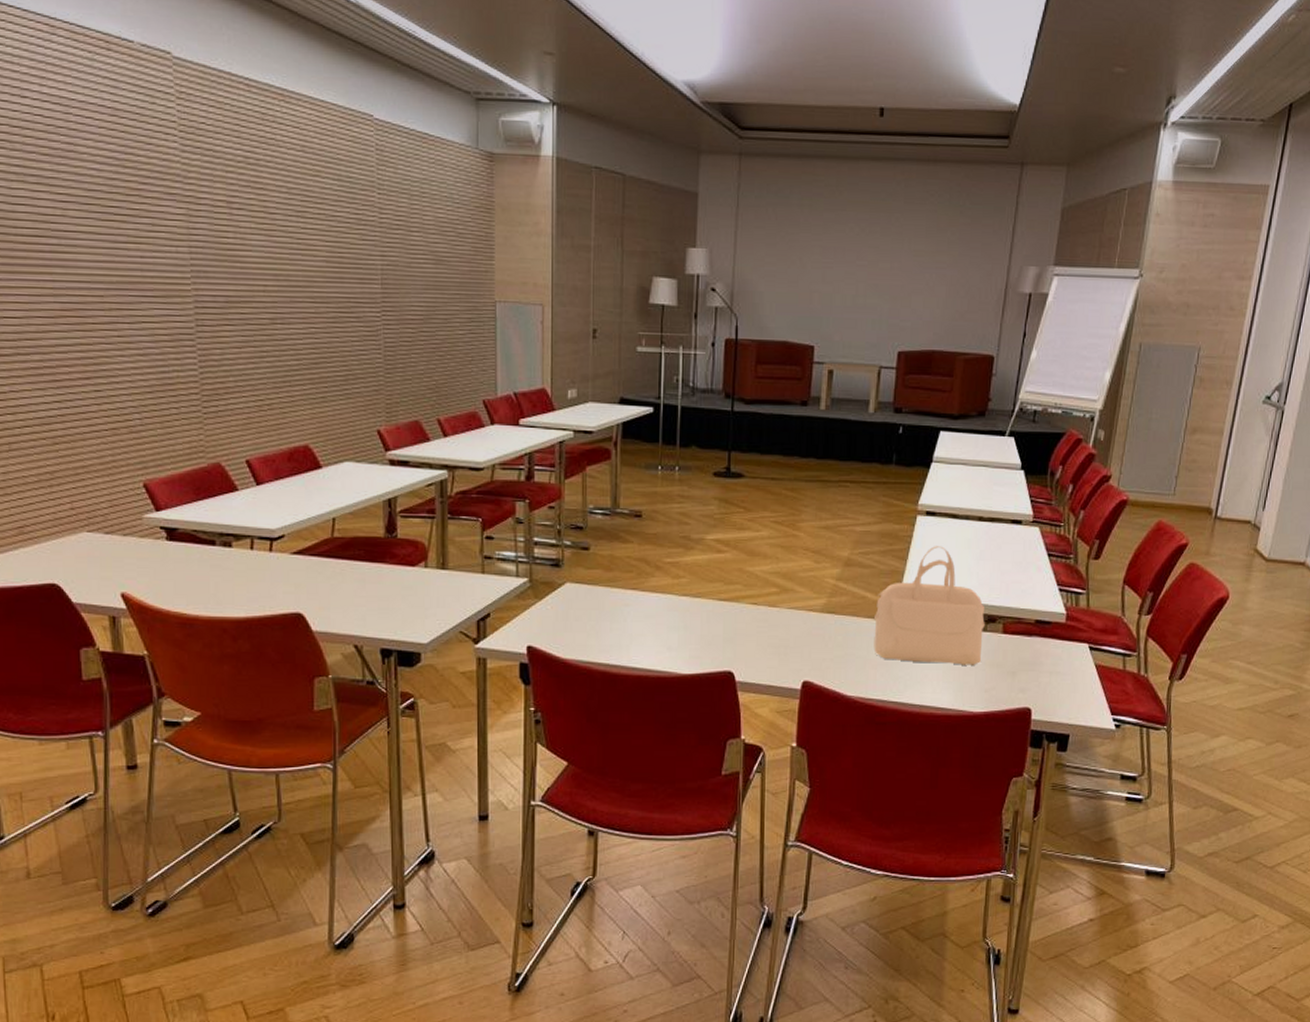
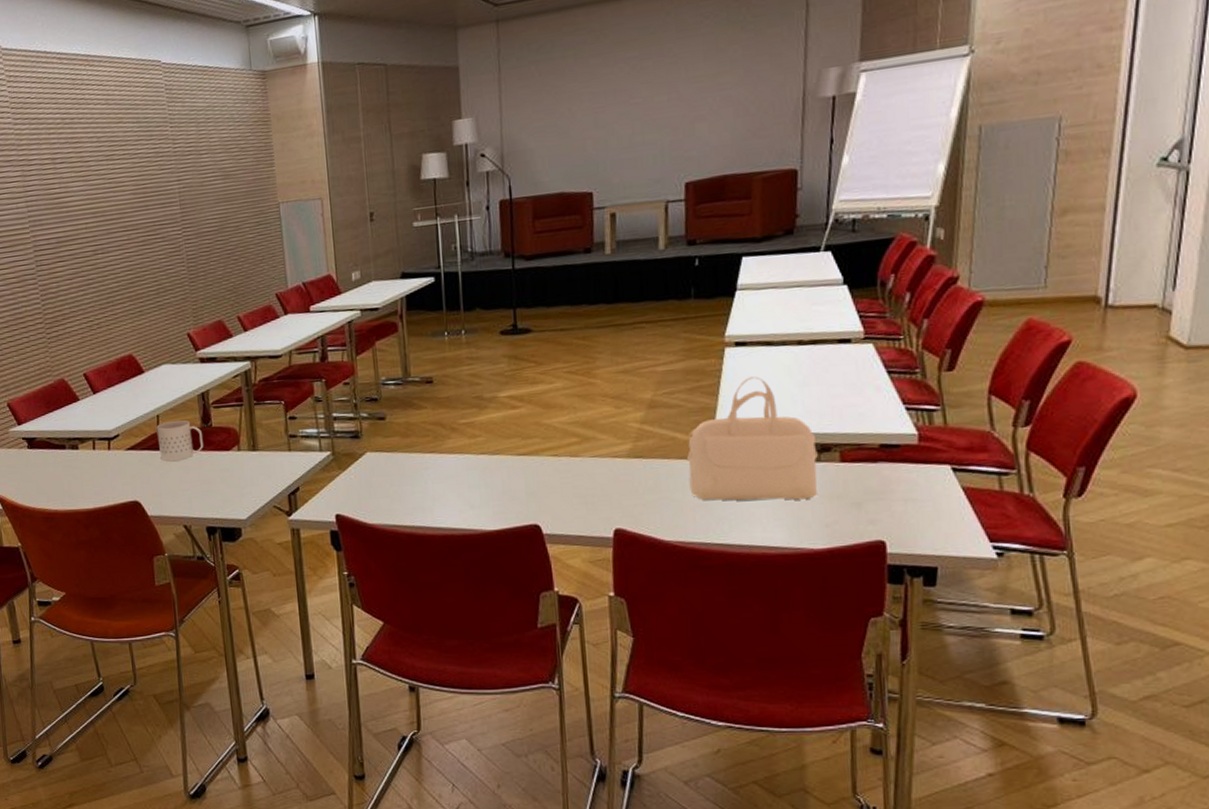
mug: none [331,526,386,572] -> present [156,420,204,462]

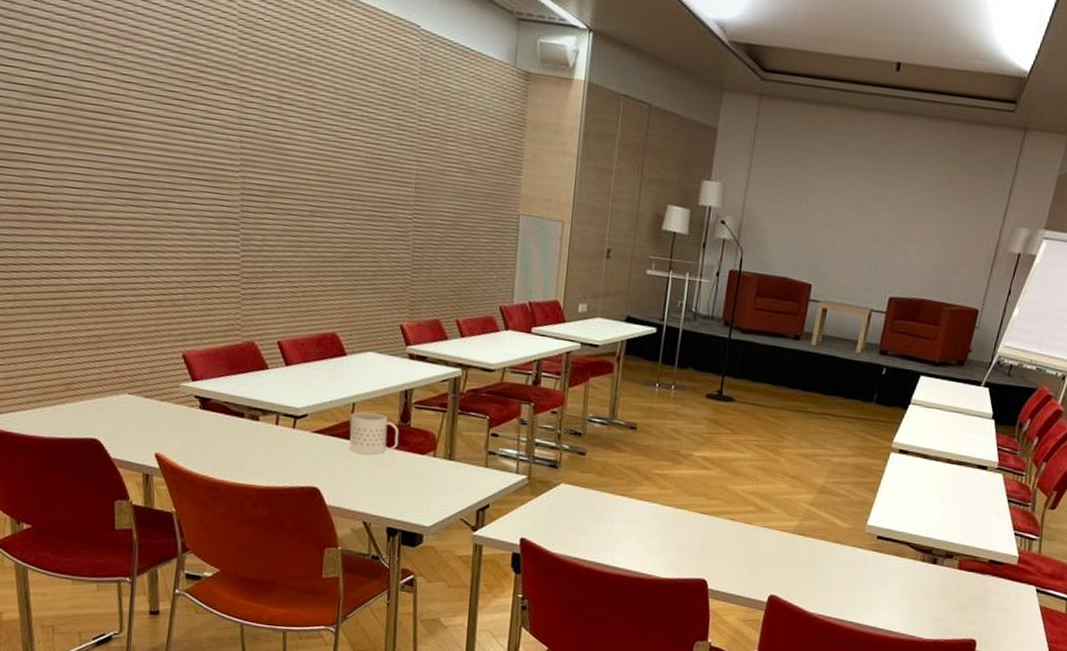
handbag: present [686,376,818,501] -> none [837,482,945,596]

